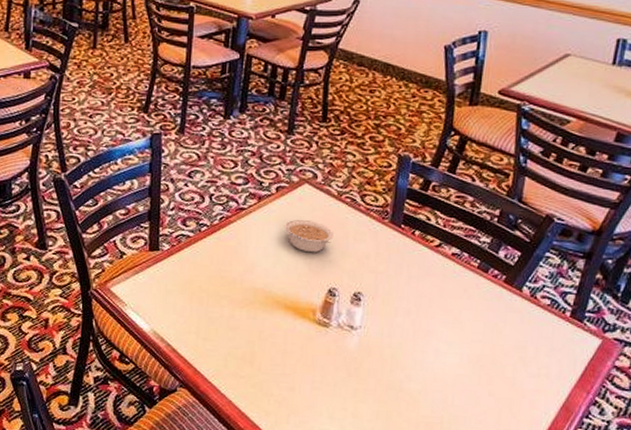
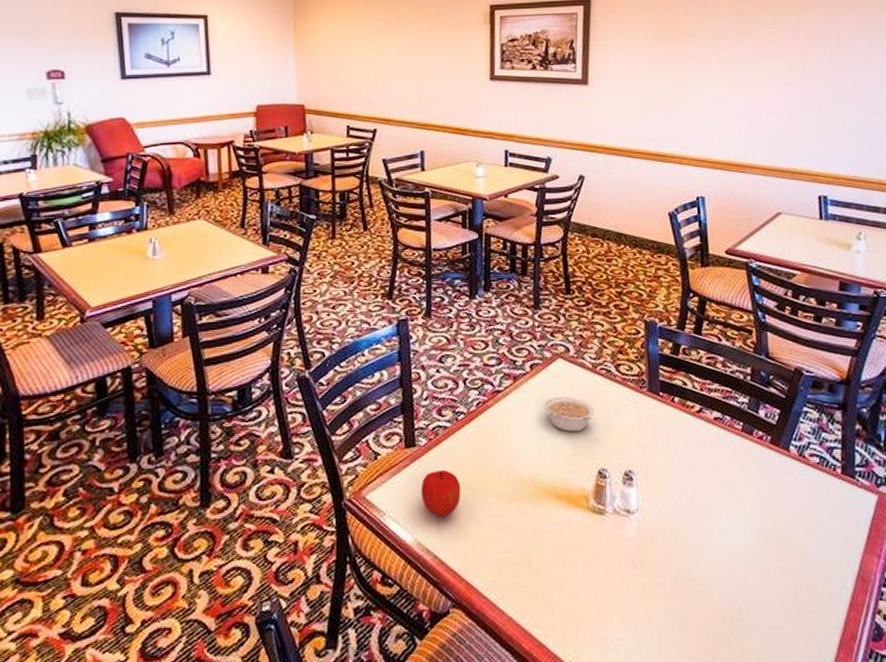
fruit: none [160,273,198,313] -> present [420,469,461,517]

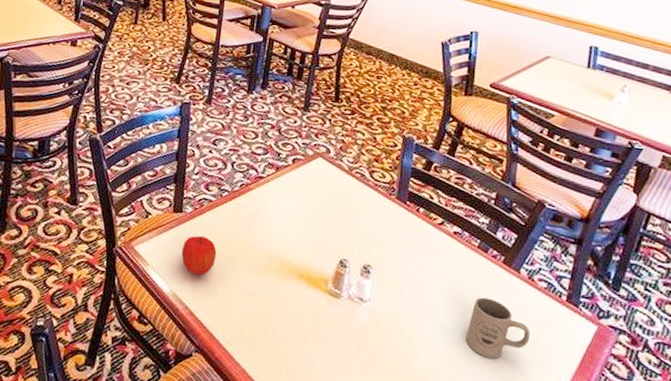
legume: present [544,396,596,432] -> none [300,190,346,224]
mug: none [745,485,812,552] -> present [465,297,530,359]

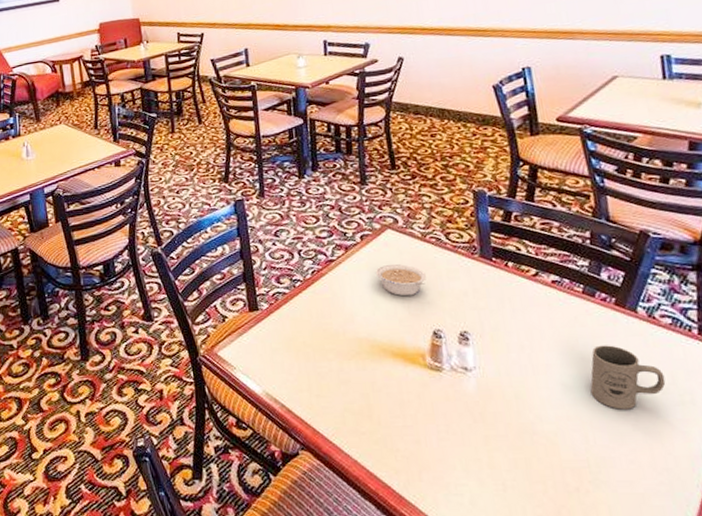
fruit: present [181,235,217,276] -> none [265,330,303,371]
legume: none [300,190,346,224] -> present [376,264,427,296]

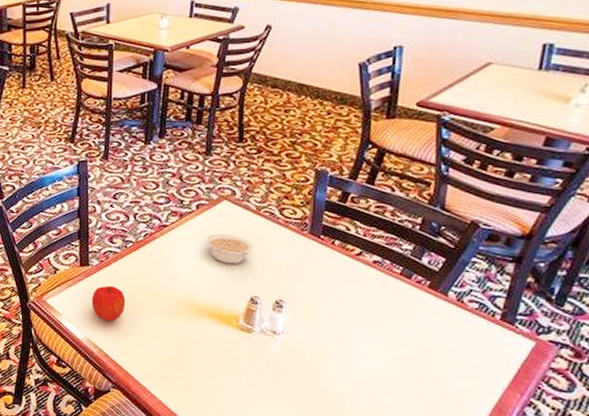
fruit: none [265,330,303,371] -> present [91,285,126,322]
mug: present [590,345,666,410] -> none [385,322,458,379]

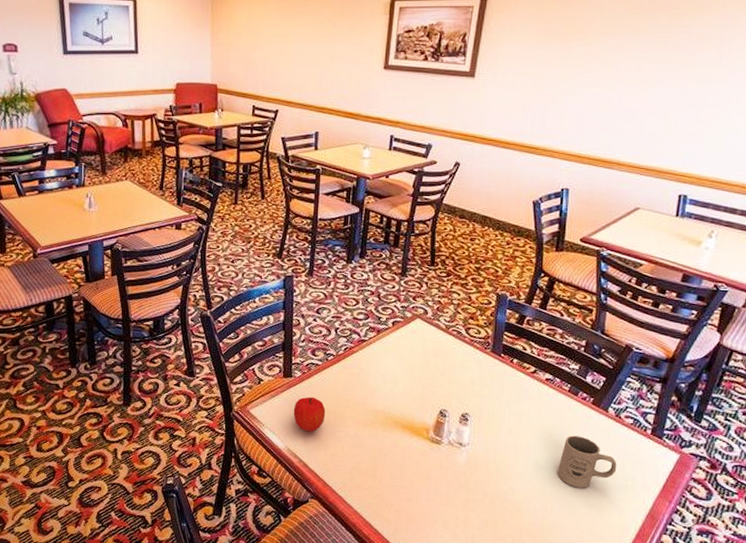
legume: present [206,233,255,264] -> none [401,349,444,379]
mug: none [385,322,458,379] -> present [557,435,617,488]

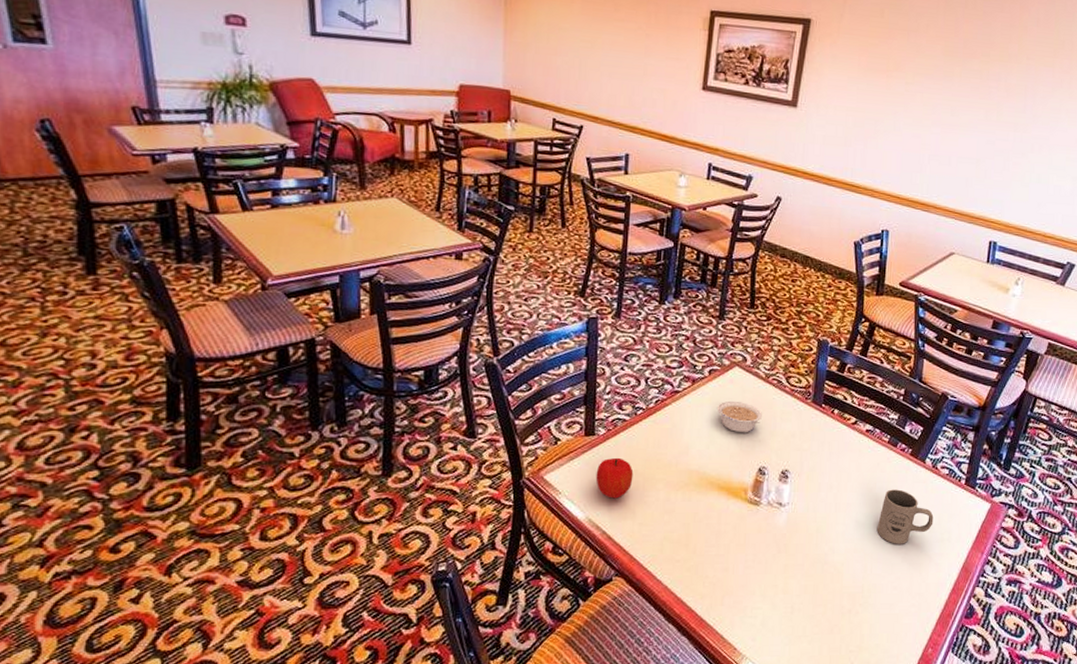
legume: none [401,349,444,379] -> present [718,400,763,433]

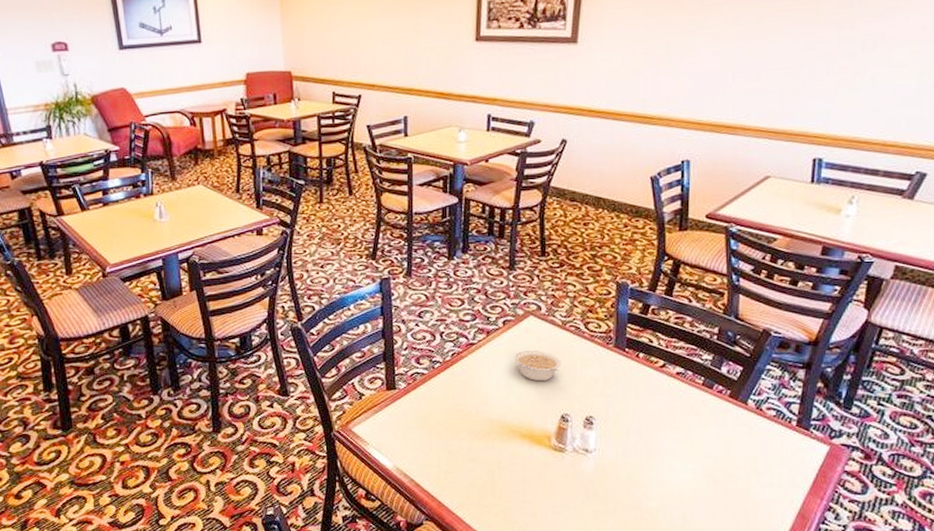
fruit: present [595,457,634,499] -> none [400,409,436,448]
mug: present [876,489,934,544] -> none [695,433,761,490]

